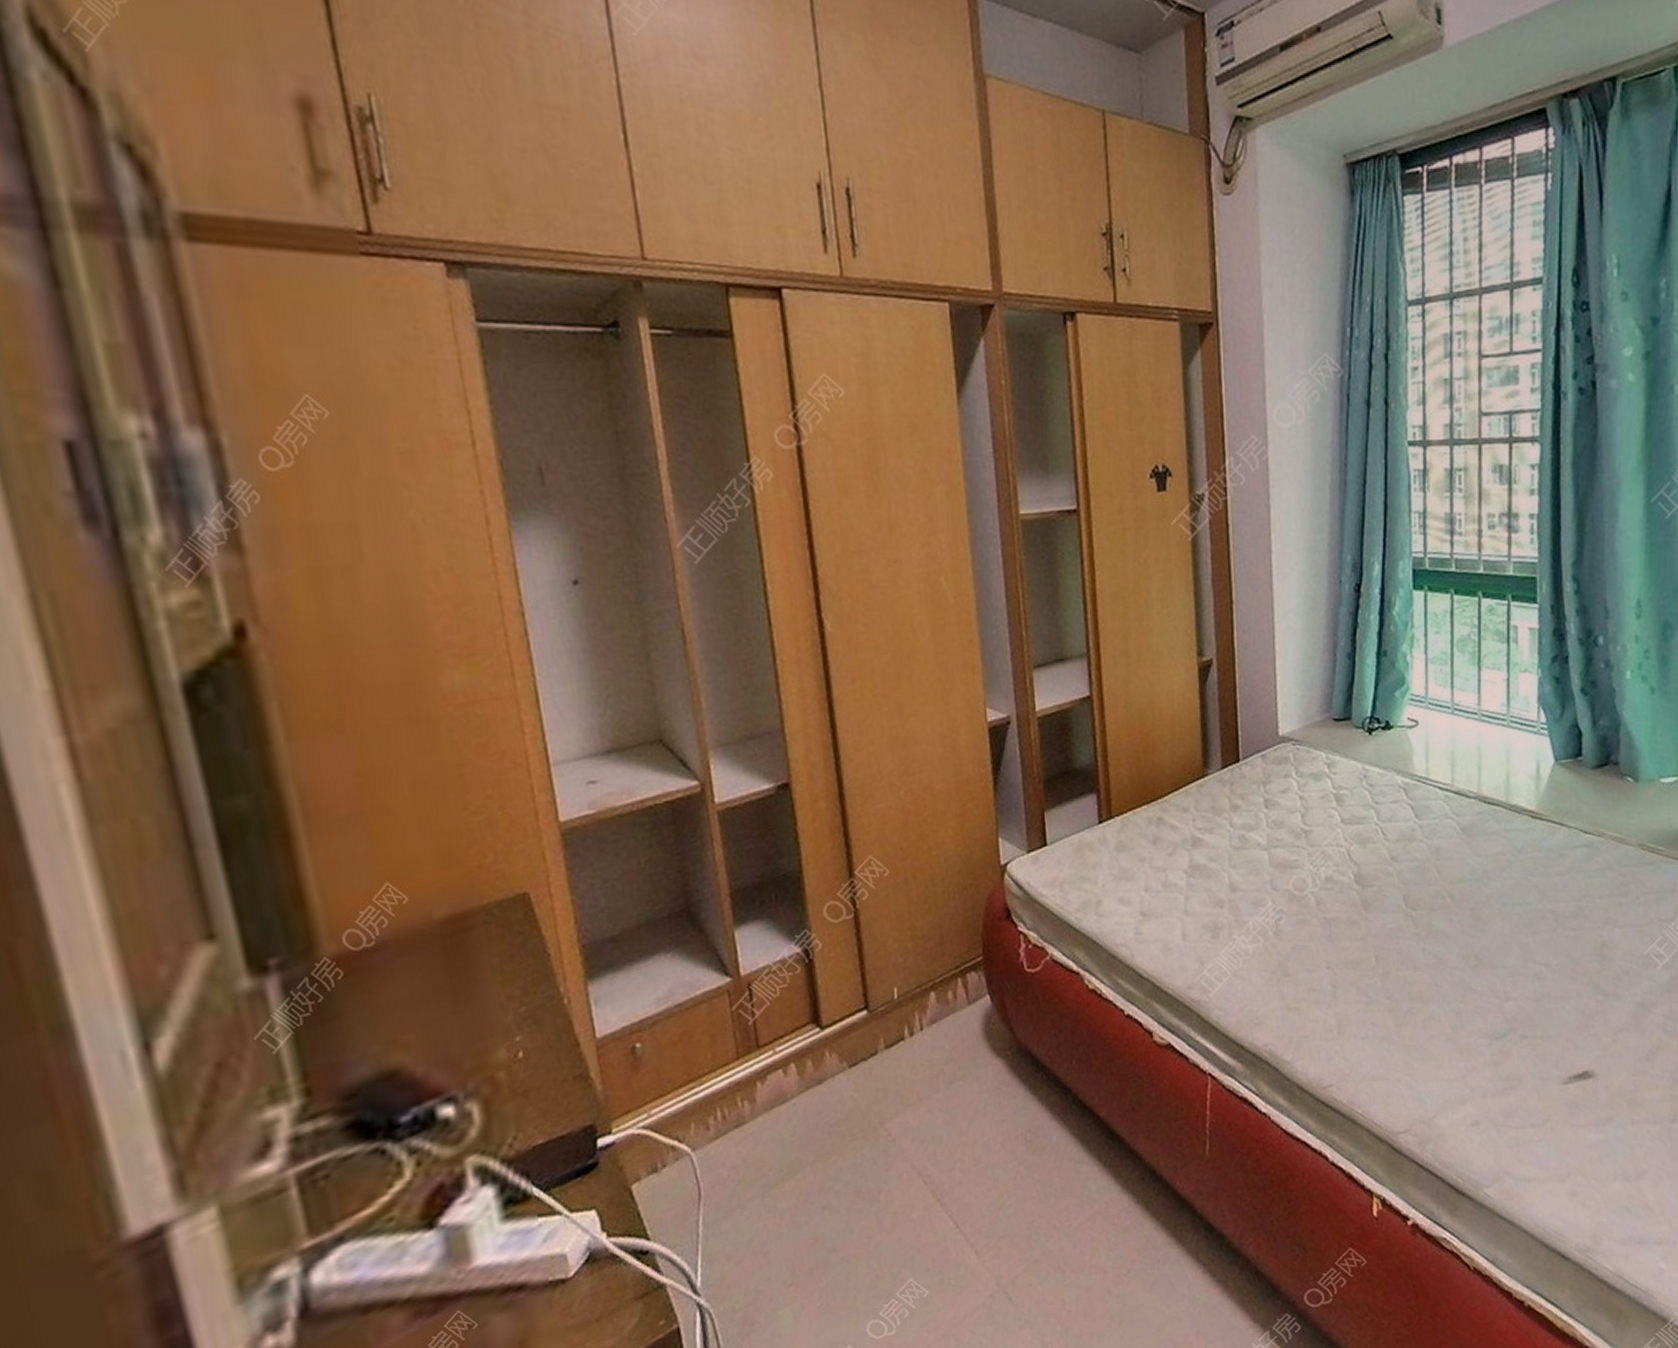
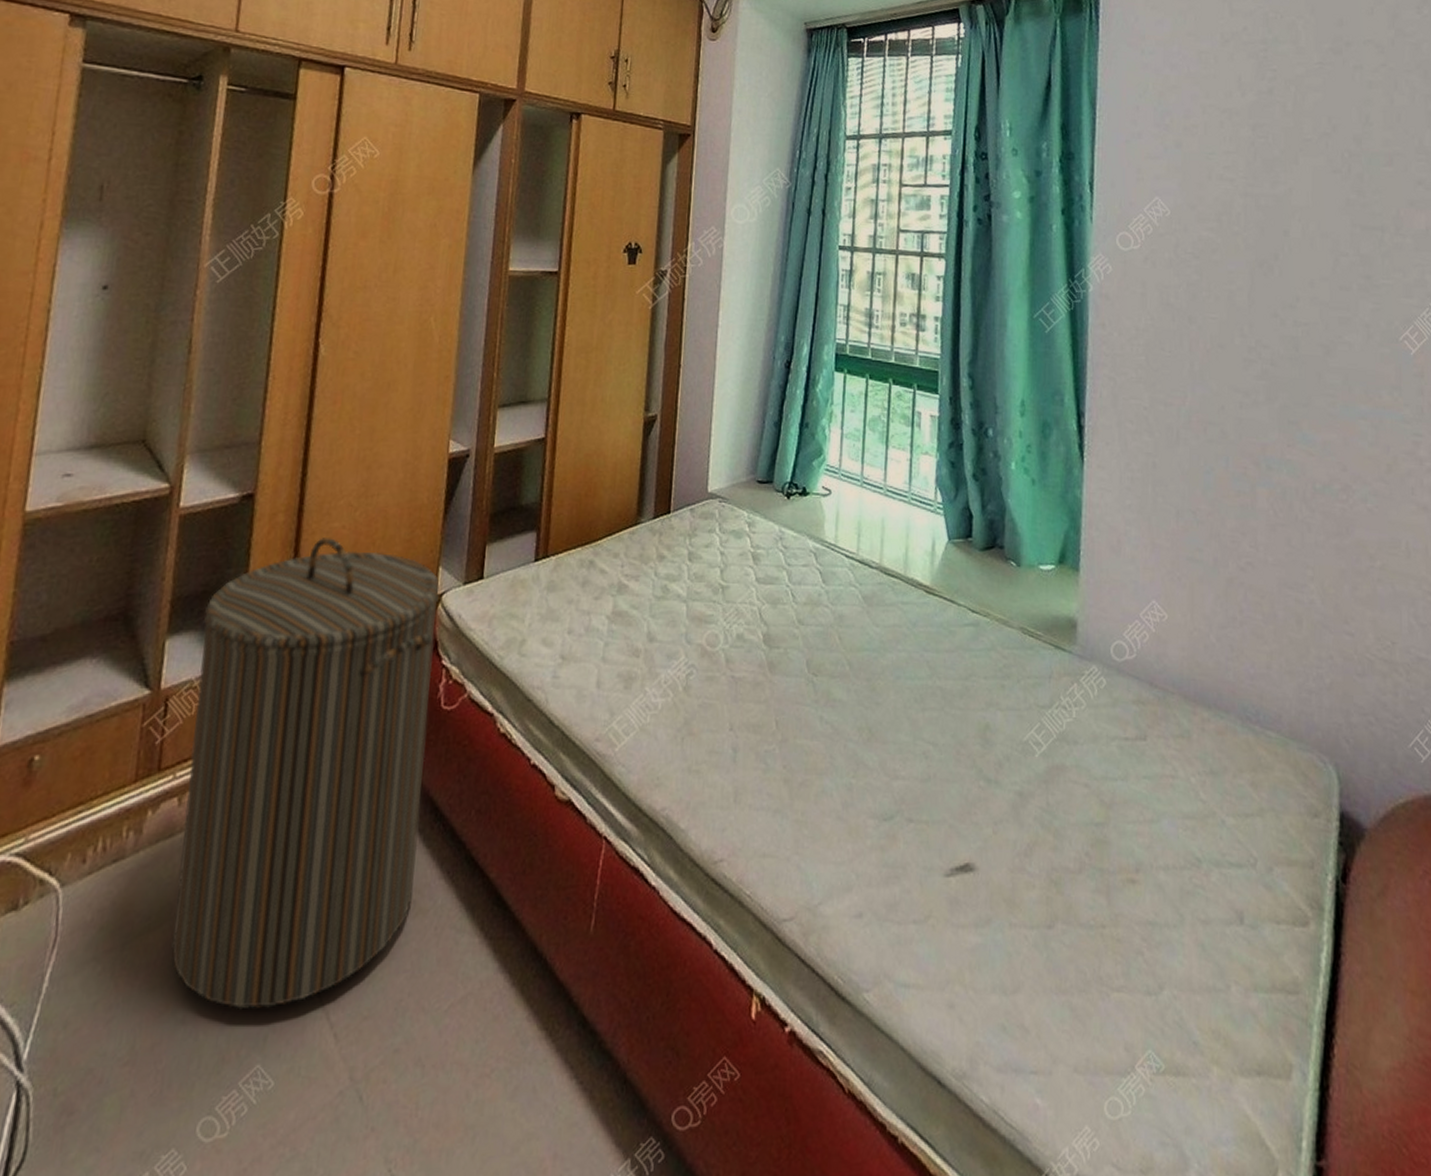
laundry hamper: none [766,819,1028,1238] -> present [170,538,440,1010]

